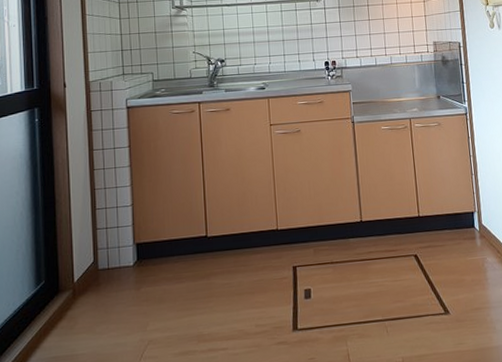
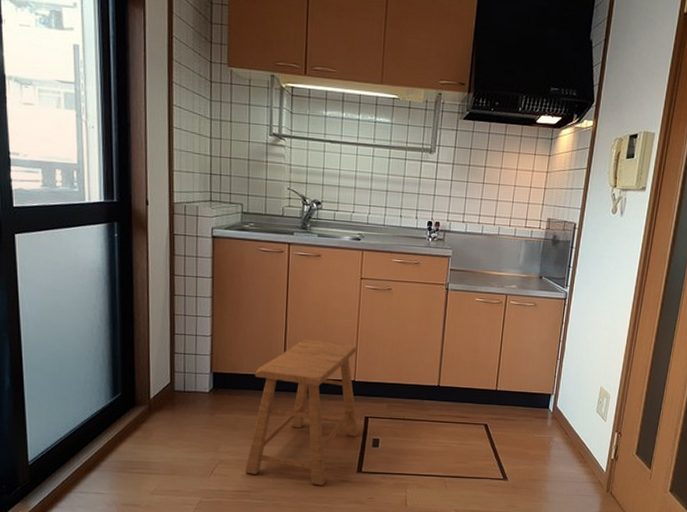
stool: none [175,191,288,353] -> present [244,339,358,486]

